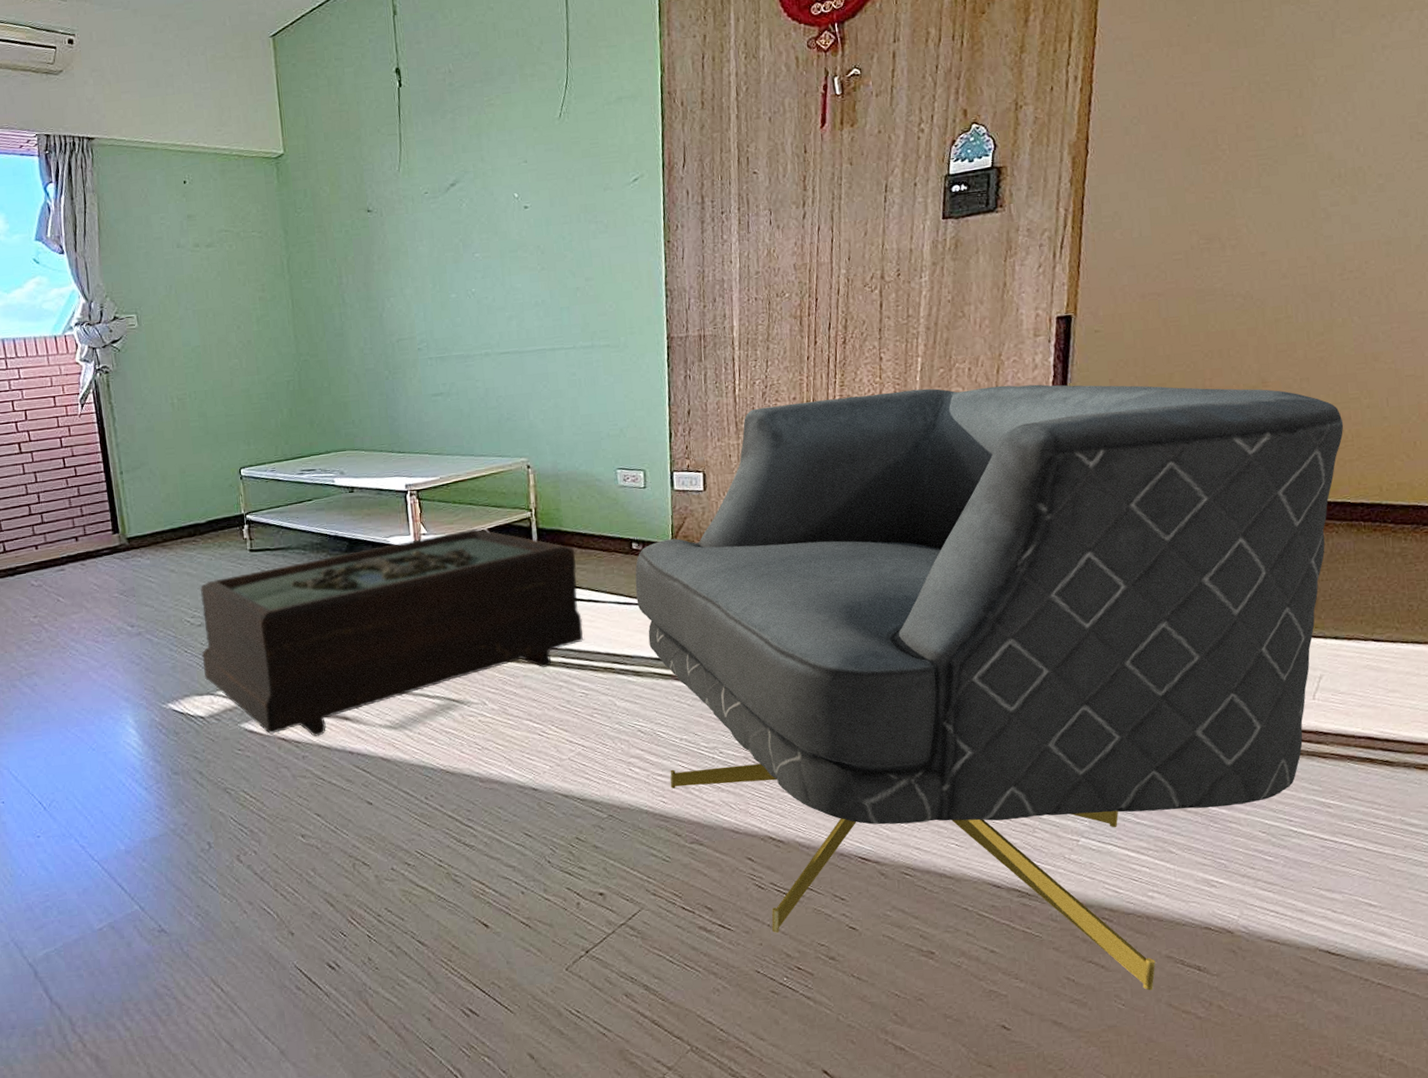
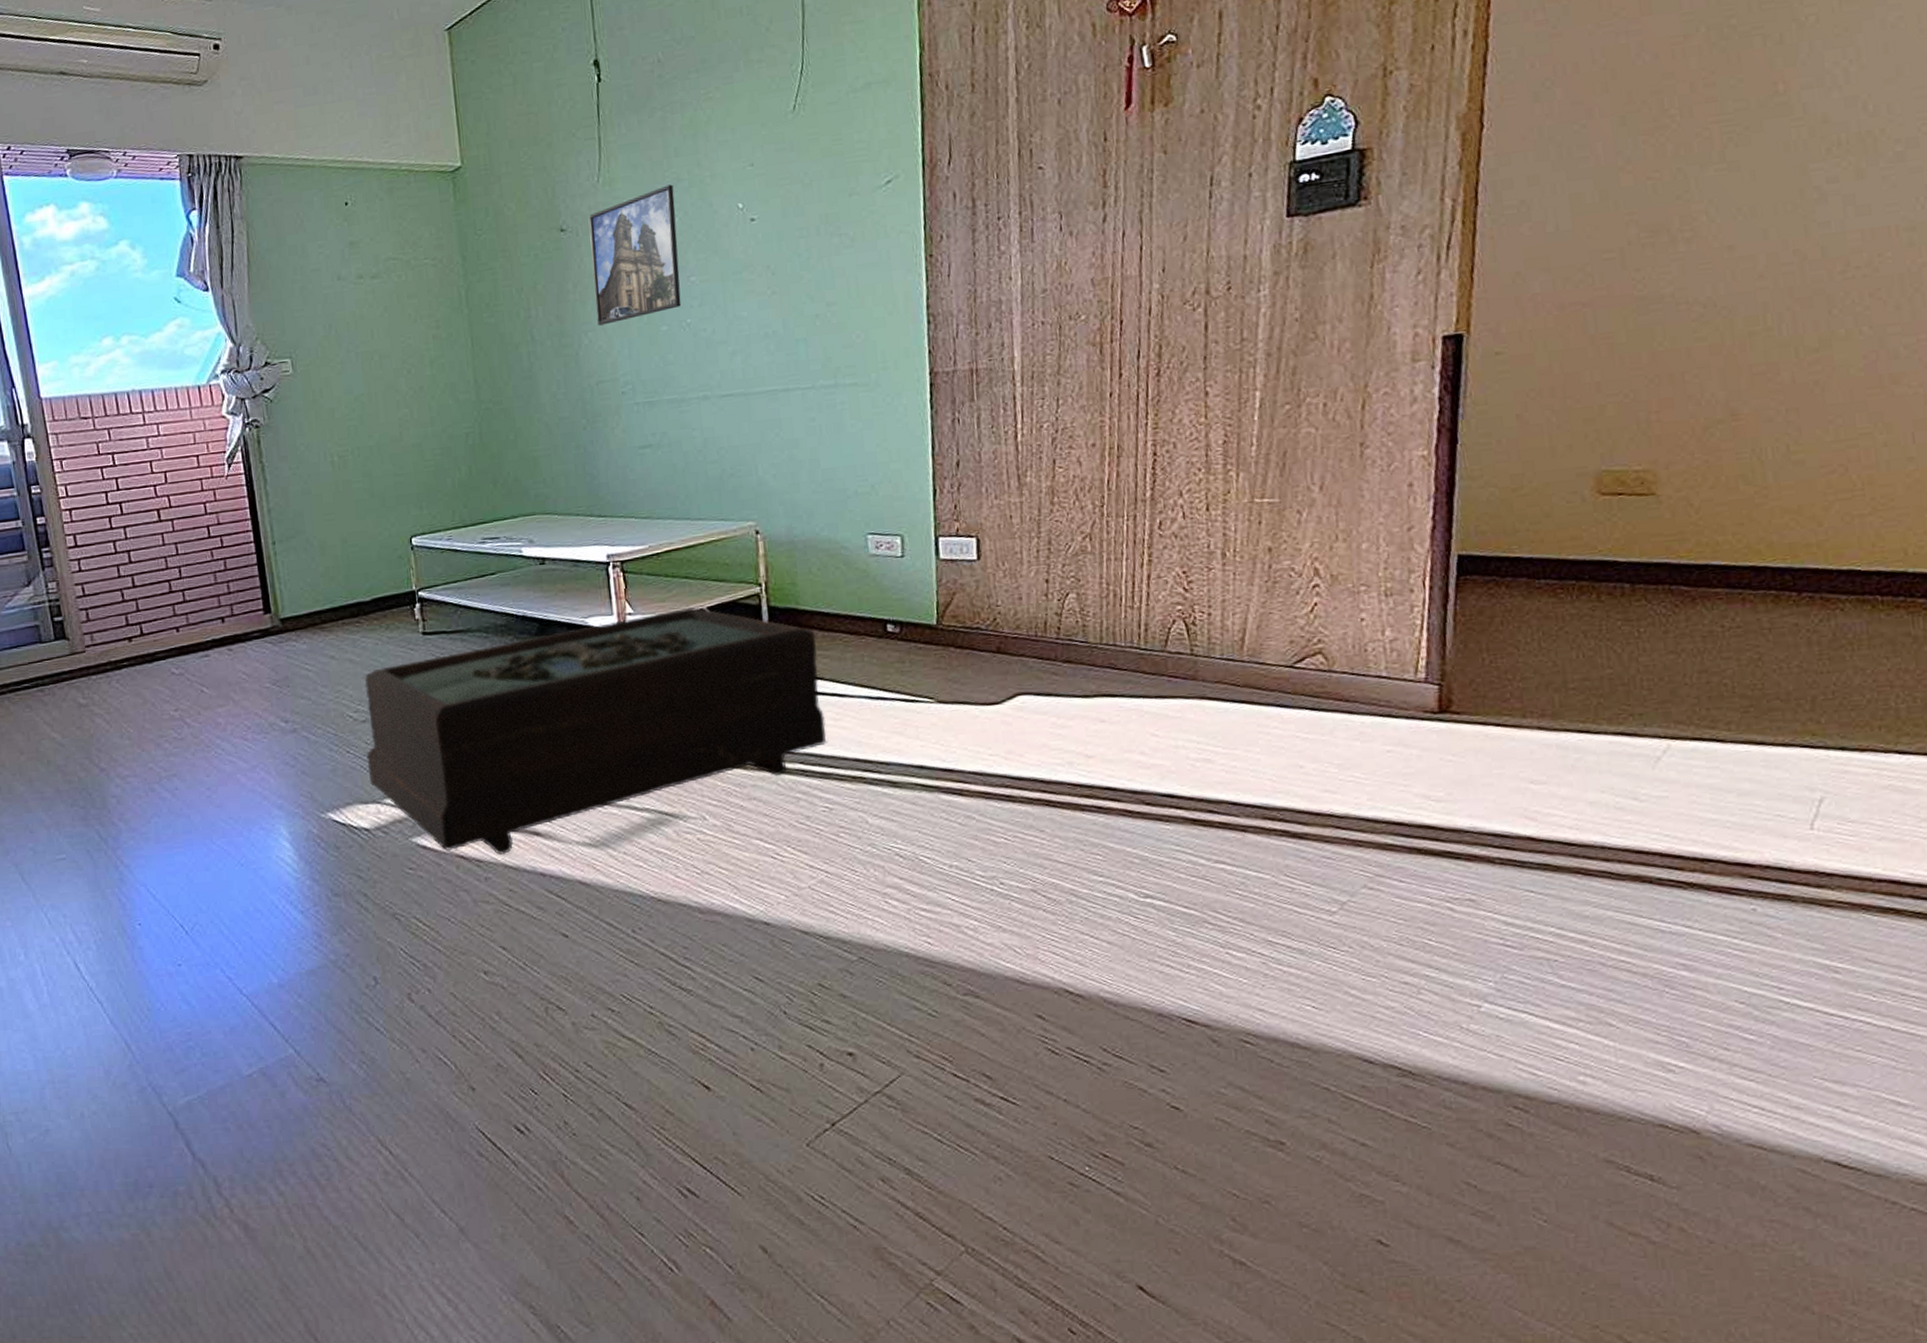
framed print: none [391,175,468,292] -> present [588,184,682,326]
armchair: present [635,384,1344,991] -> none [890,421,1850,1204]

